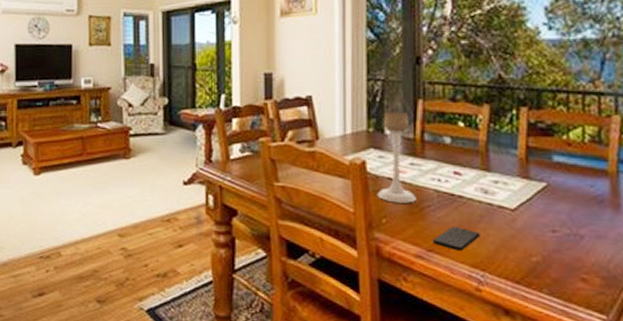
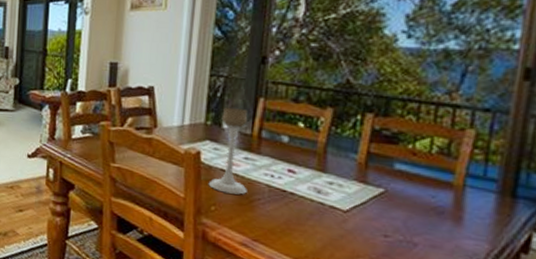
smartphone: present [433,227,480,251] -> none [259,221,308,244]

